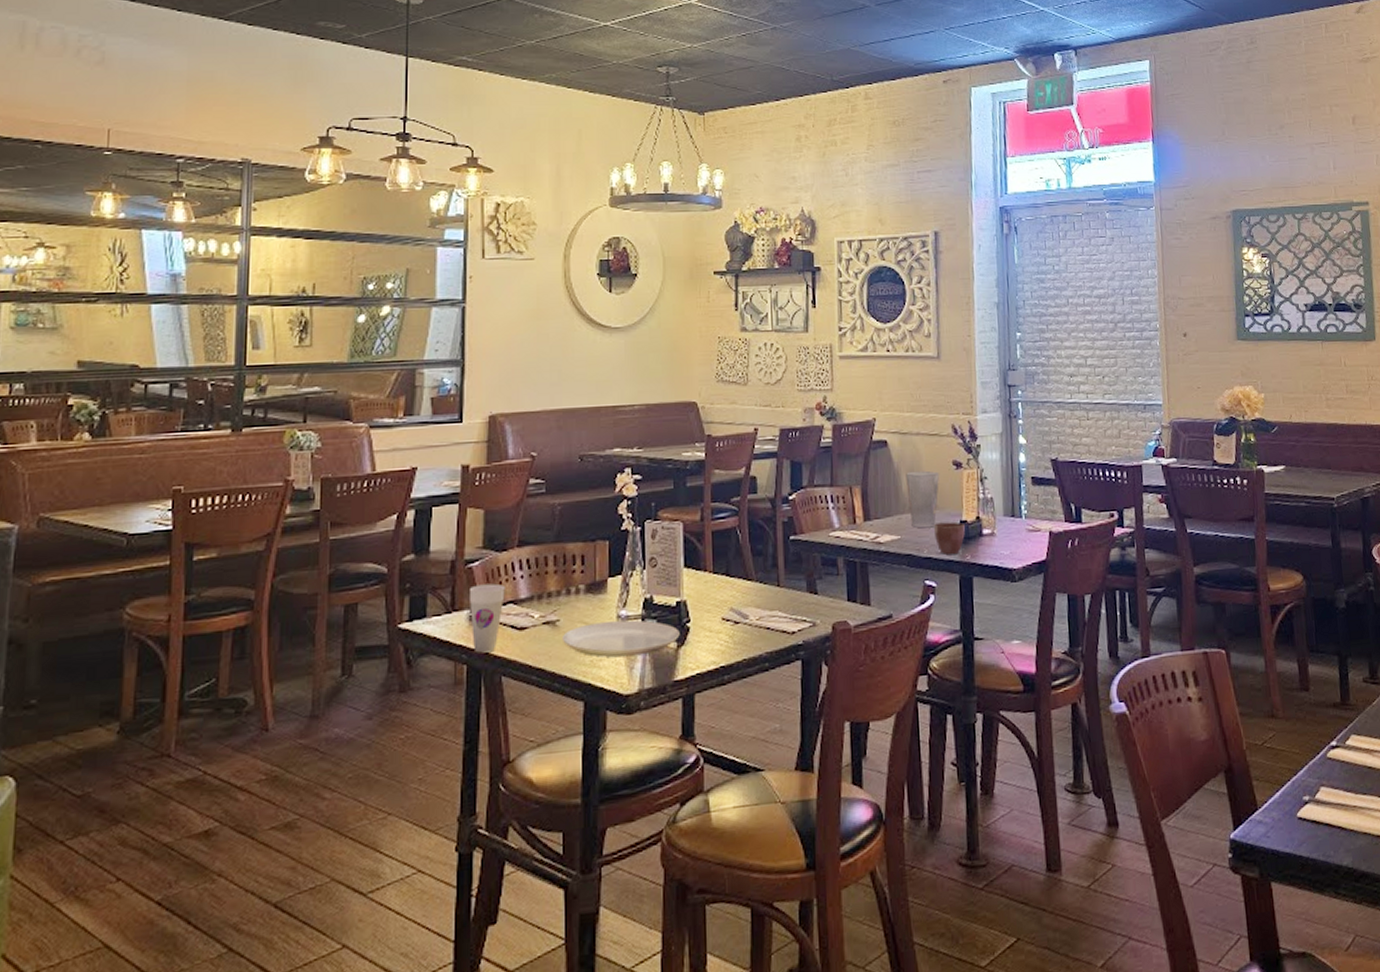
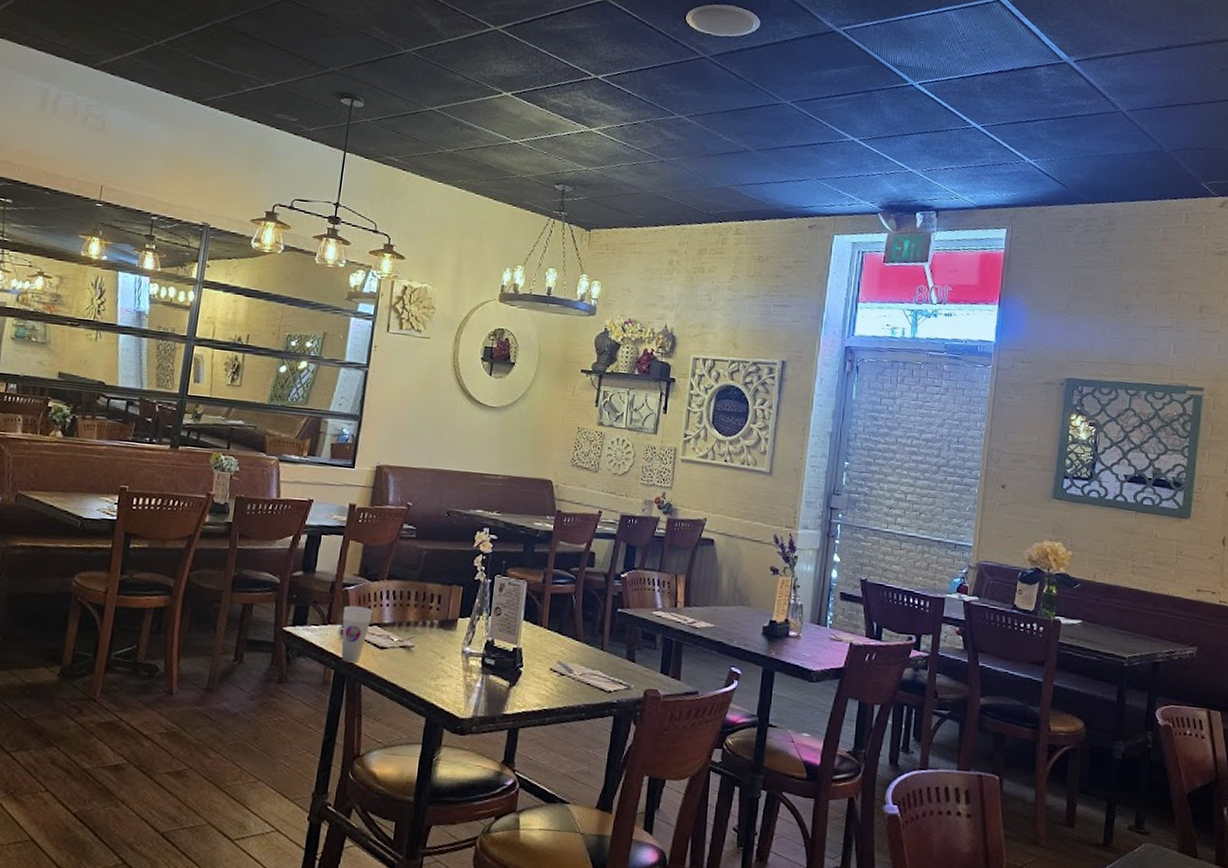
plate: present [563,620,680,658] -> none [414,653,513,688]
cup: present [906,470,940,529] -> none [726,570,758,622]
cup: present [933,521,966,554] -> none [745,618,775,648]

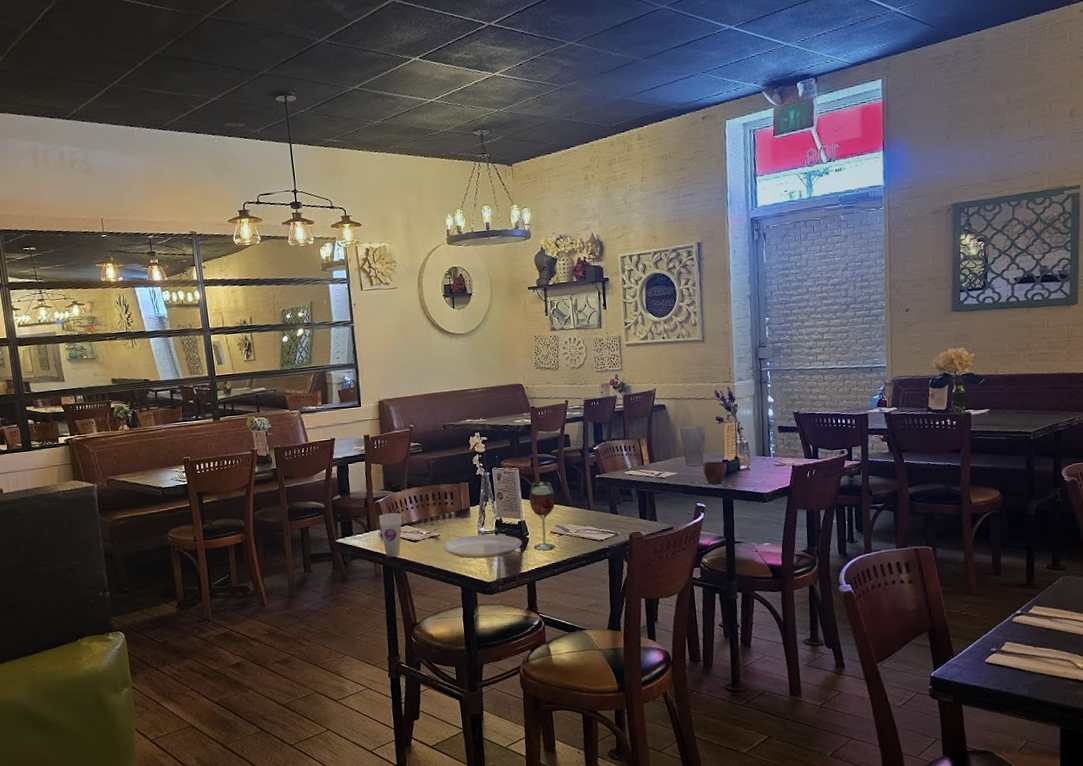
plate: none [414,653,513,688] -> present [443,534,522,559]
wineglass: none [525,602,564,691] -> present [529,481,555,551]
cup: none [726,570,758,622] -> present [680,425,707,467]
cup: none [745,618,775,648] -> present [702,461,727,484]

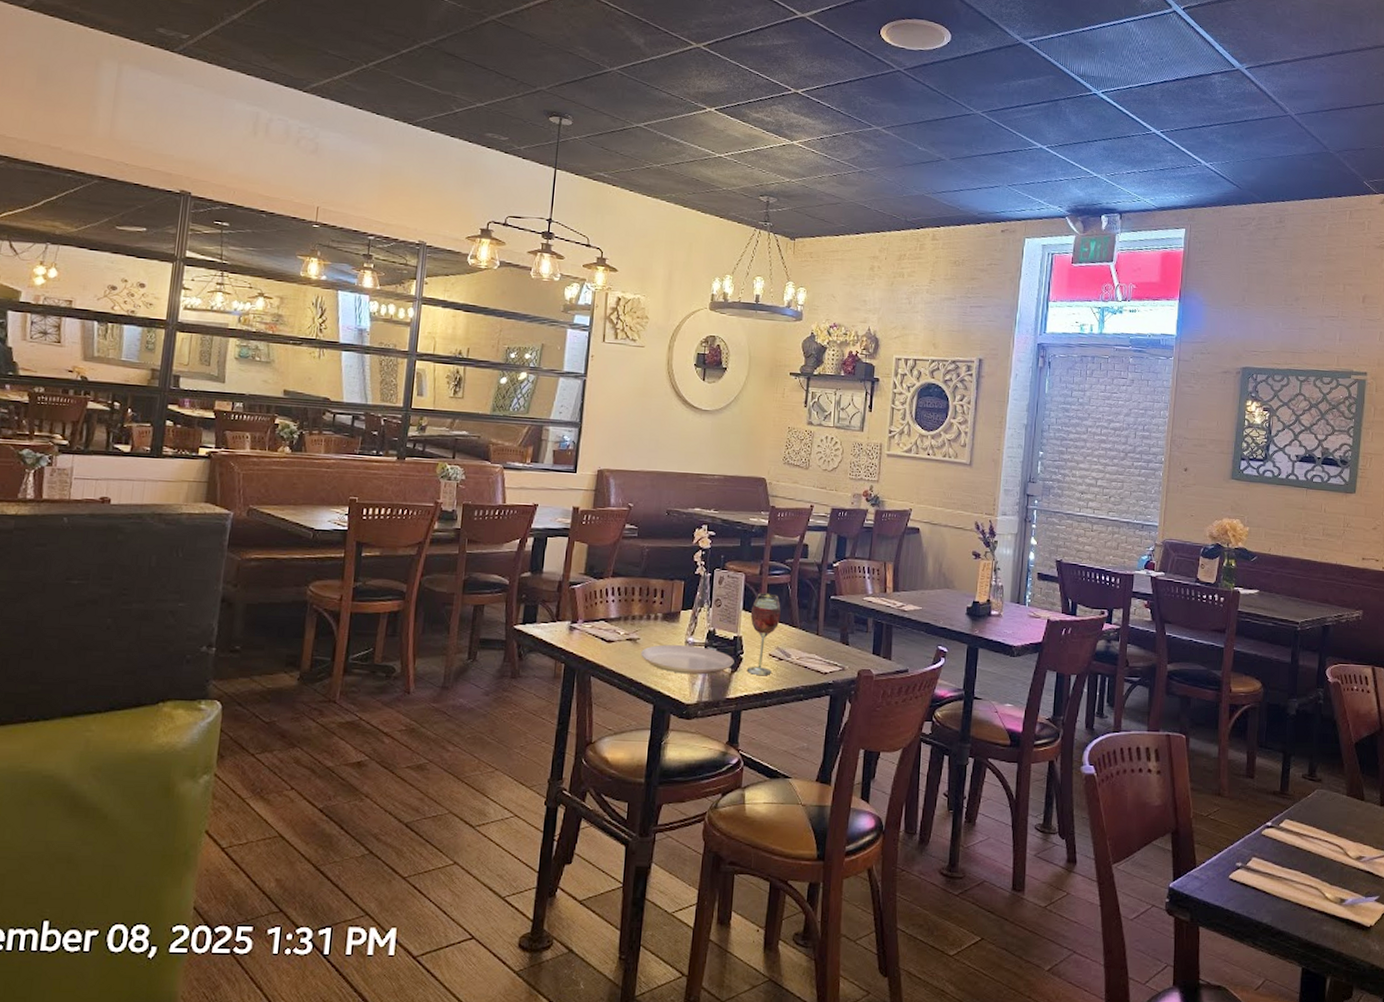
cup: present [378,512,403,557] -> none [570,603,599,657]
cup: present [680,425,707,467] -> none [931,556,961,604]
cup: present [702,461,727,484] -> none [950,600,978,627]

